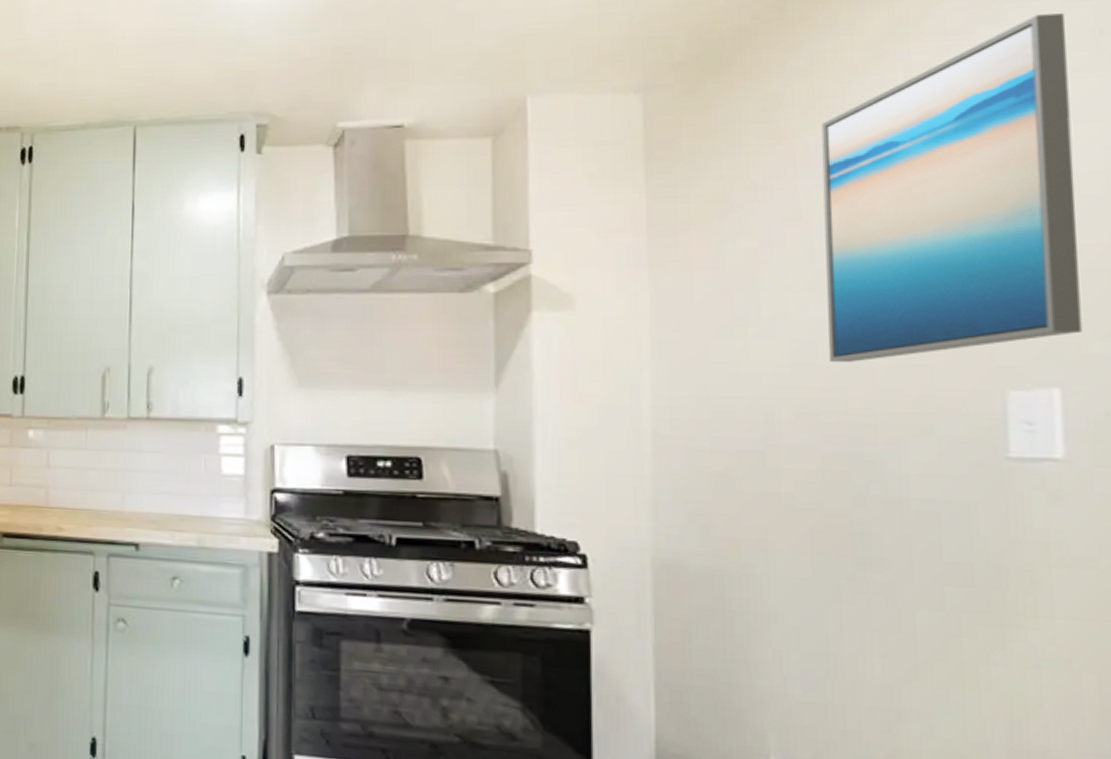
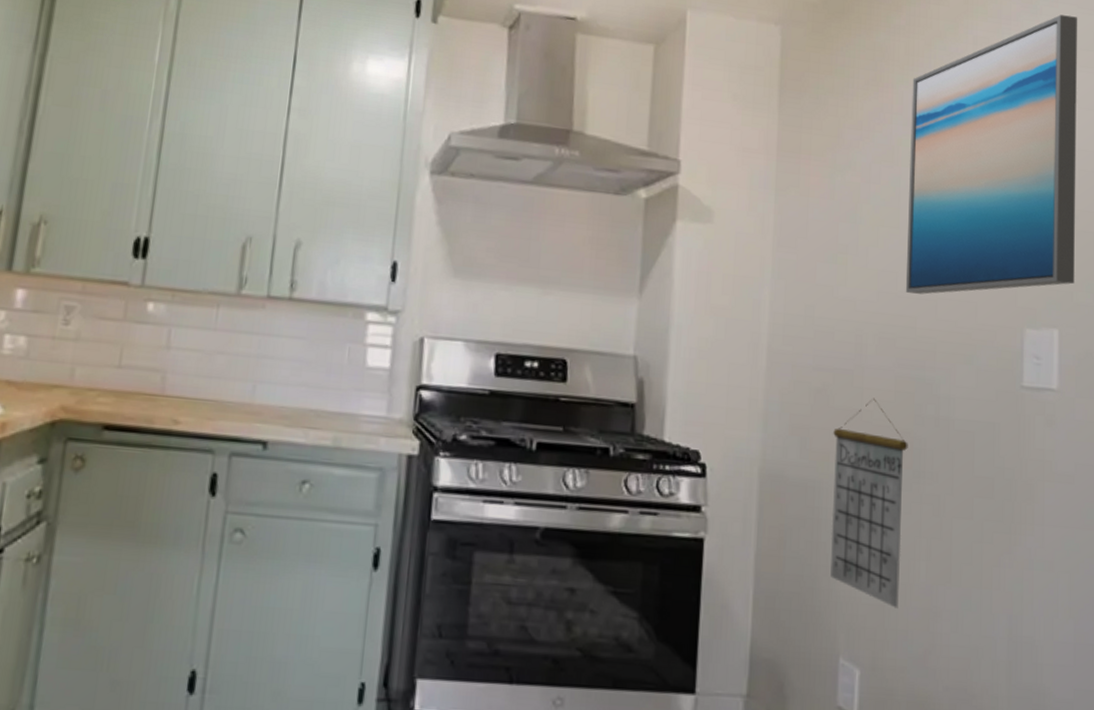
calendar: none [743,479,846,708] -> present [830,398,908,609]

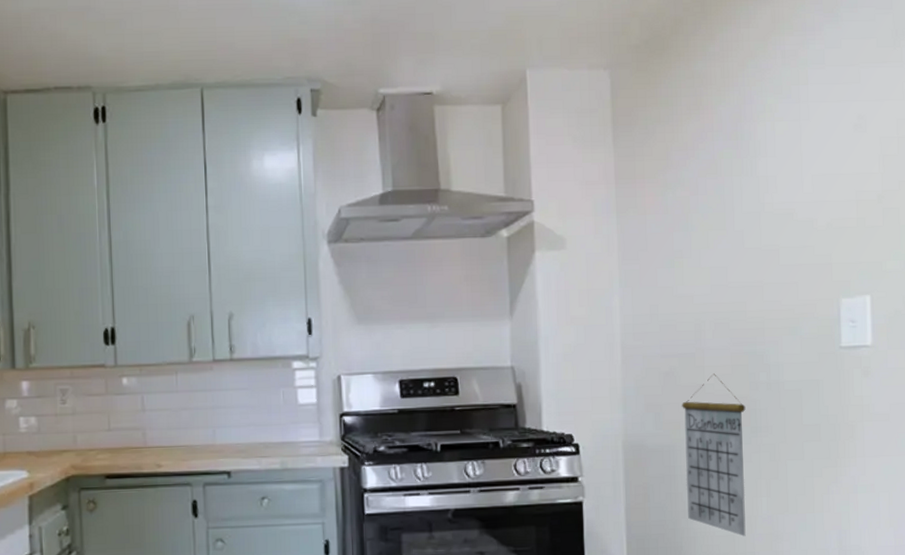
wall art: present [905,14,1077,295] -> none [729,18,883,283]

